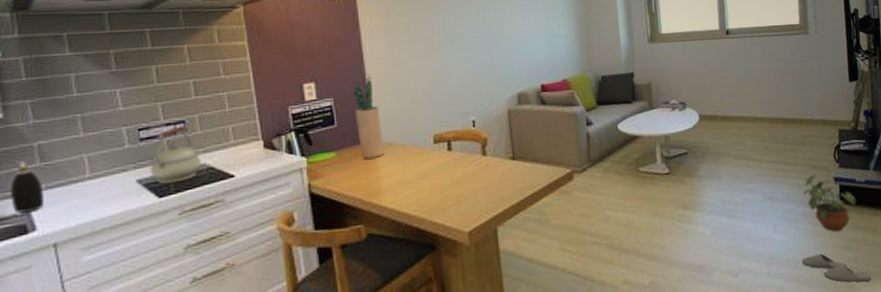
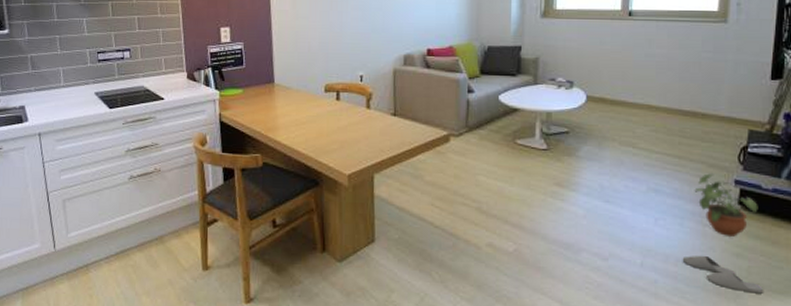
soap dispenser: present [9,161,44,214] -> none [12,67,33,107]
kettle: present [150,125,201,185] -> none [104,53,140,99]
vase: present [354,74,386,160] -> none [260,24,283,99]

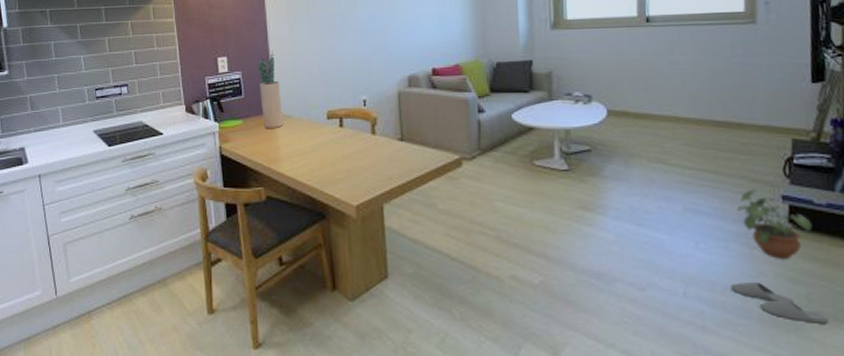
vase: none [260,24,283,99] -> present [259,51,284,129]

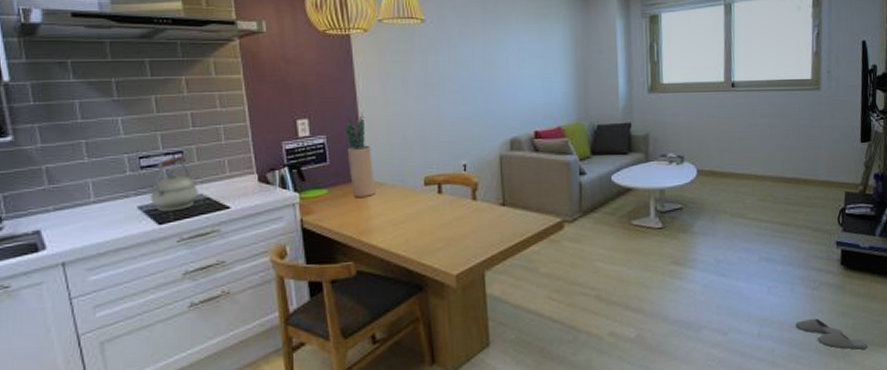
kettle: none [103,88,139,136] -> present [150,155,198,212]
potted plant: present [736,189,812,261] -> none [801,237,858,298]

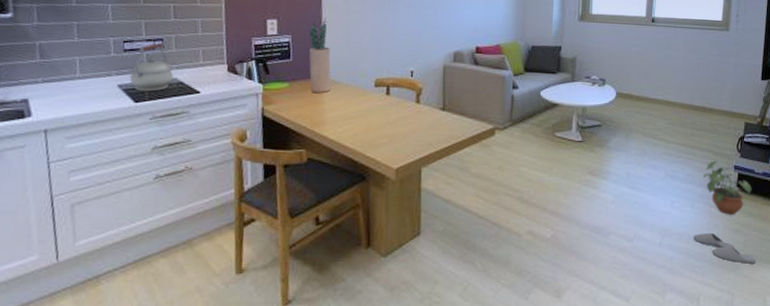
potted plant: none [801,237,858,298] -> present [703,160,752,216]

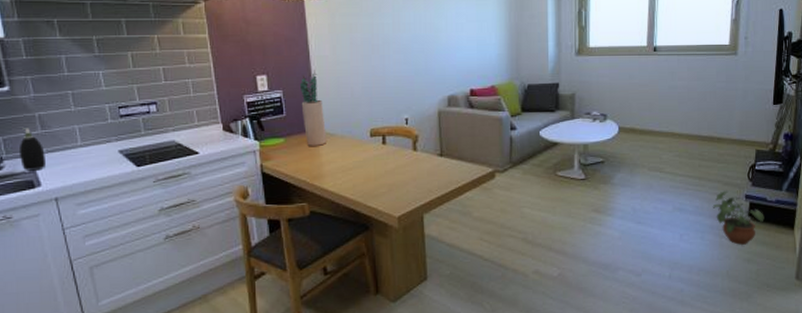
soap dispenser: none [13,56,41,100] -> present [18,128,45,171]
kettle: present [129,42,173,92] -> none [129,106,171,156]
slippers: present [693,232,756,264] -> none [703,263,770,292]

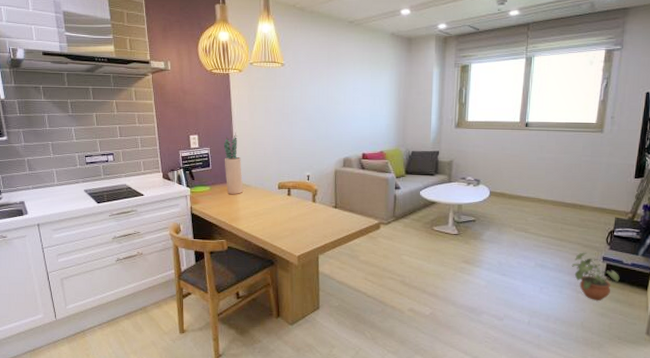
soap dispenser: present [18,128,45,171] -> none [12,169,31,202]

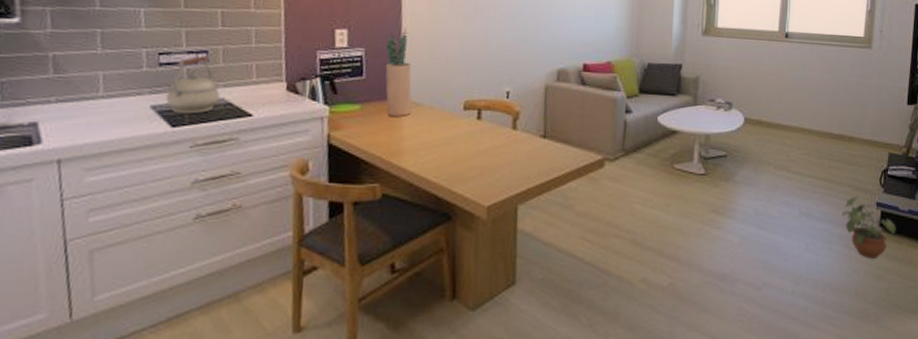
kettle: none [92,156,123,195] -> present [165,55,220,114]

